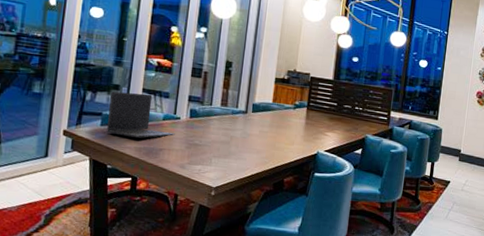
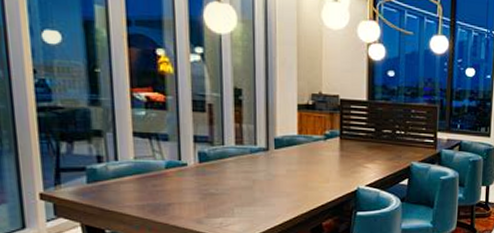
laptop: present [107,91,175,138] -> none [92,138,184,193]

